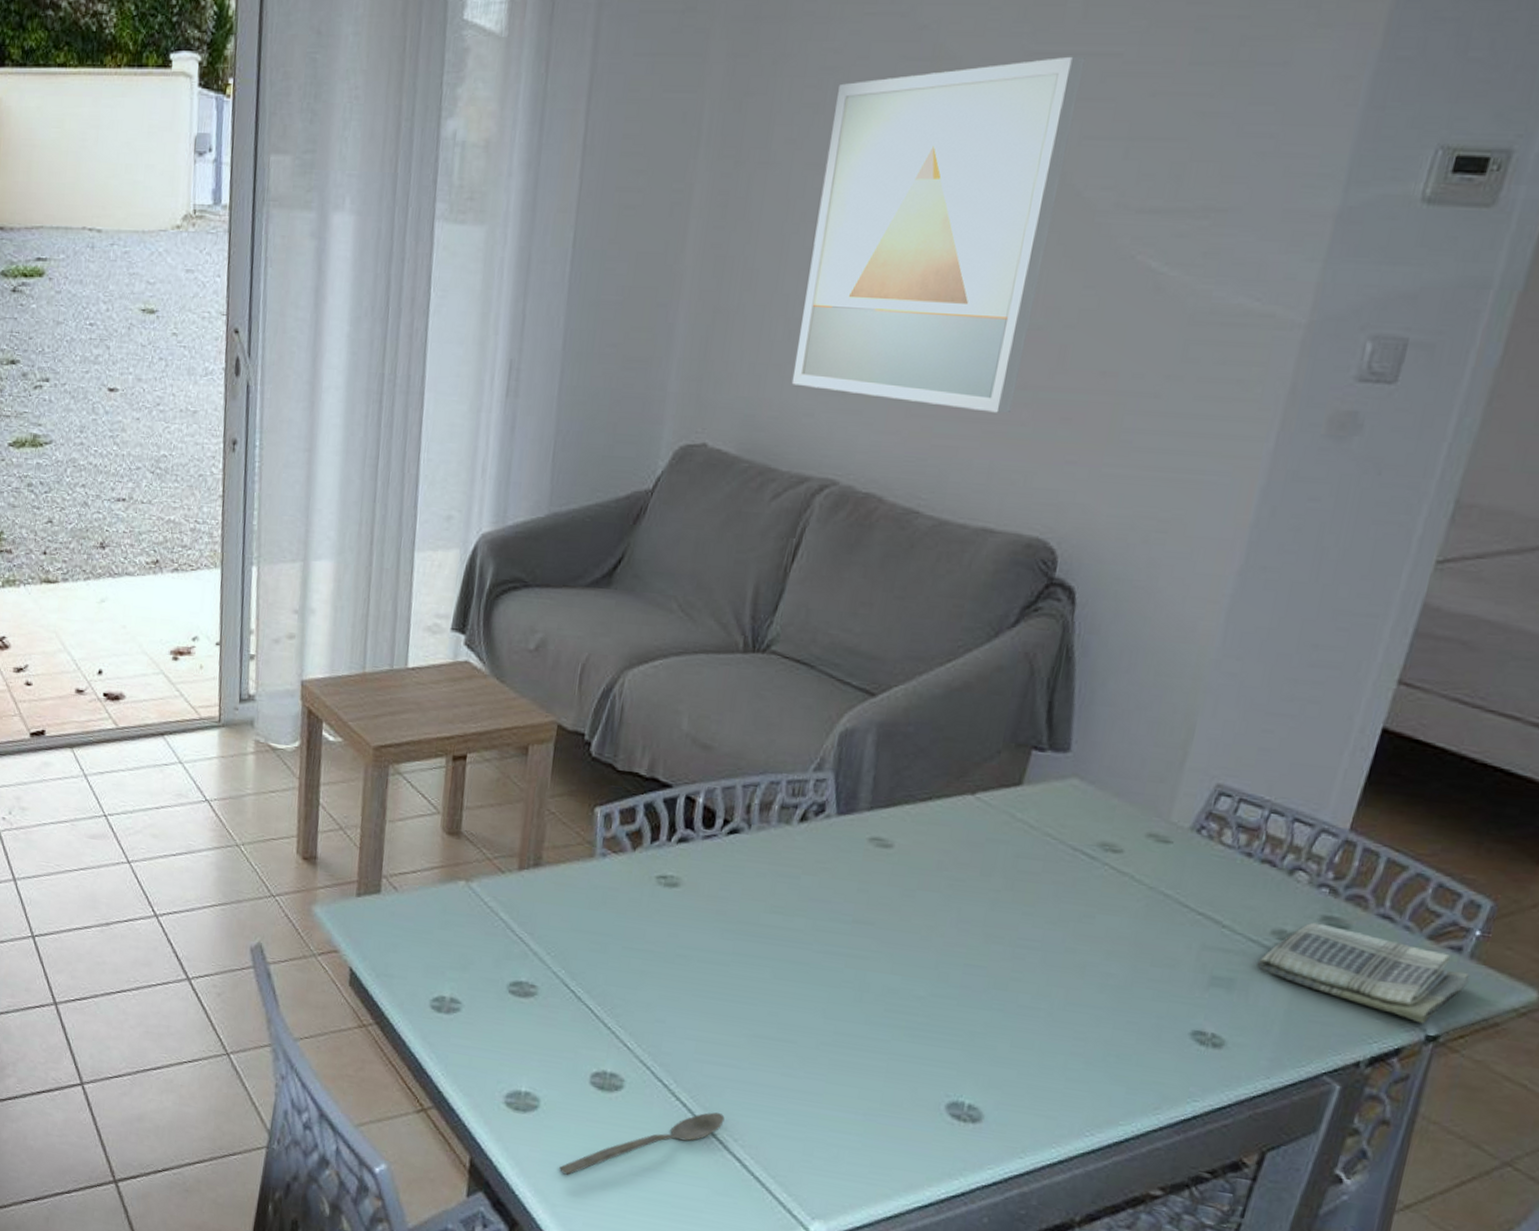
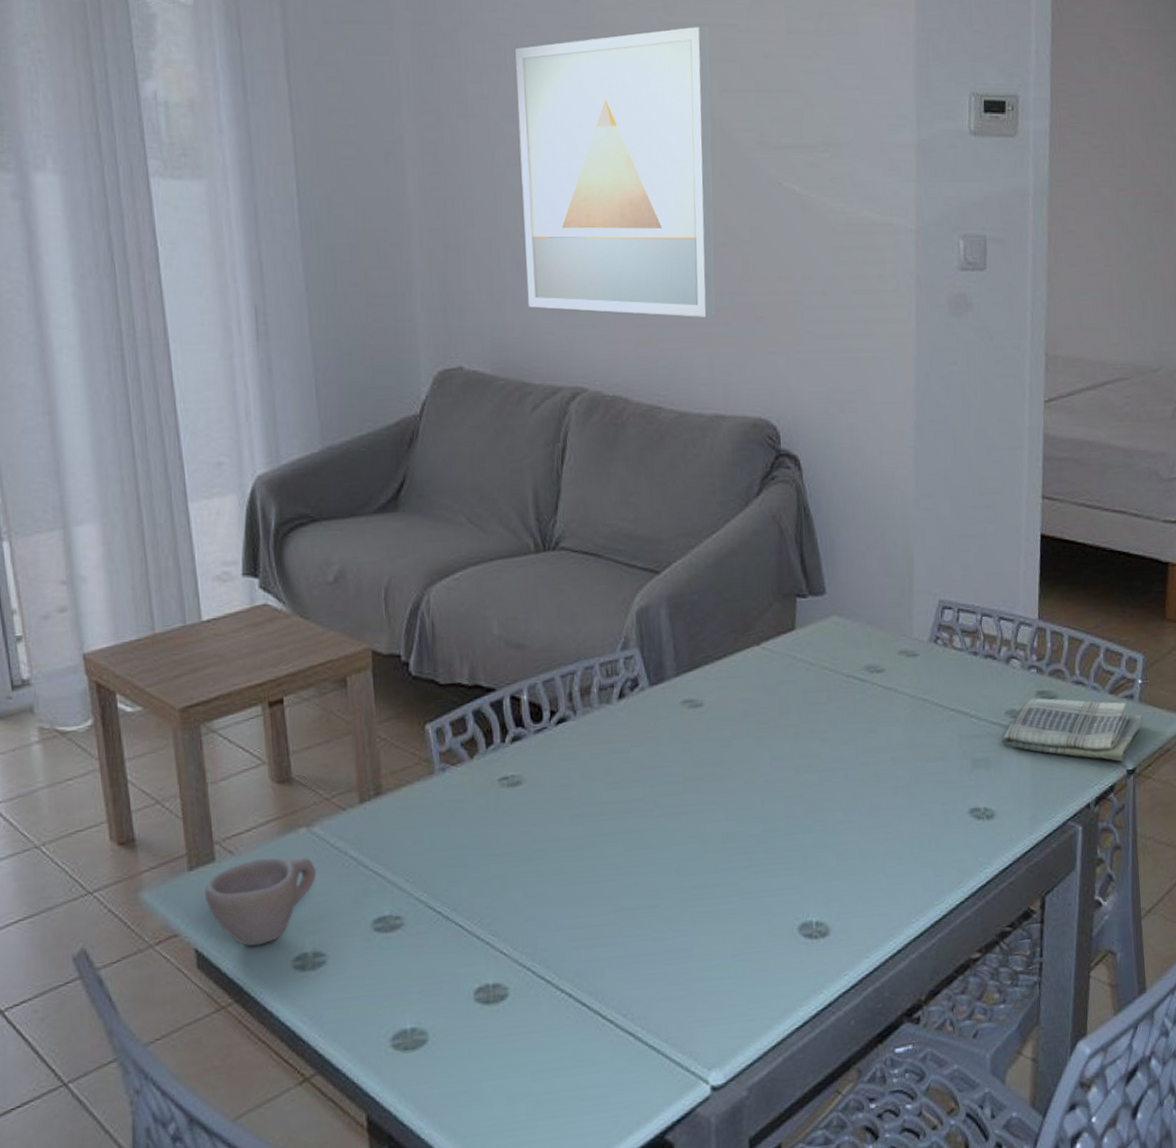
cup: none [366,899,467,979] -> present [204,857,316,947]
spoon: present [559,1112,725,1175] -> none [461,994,610,1102]

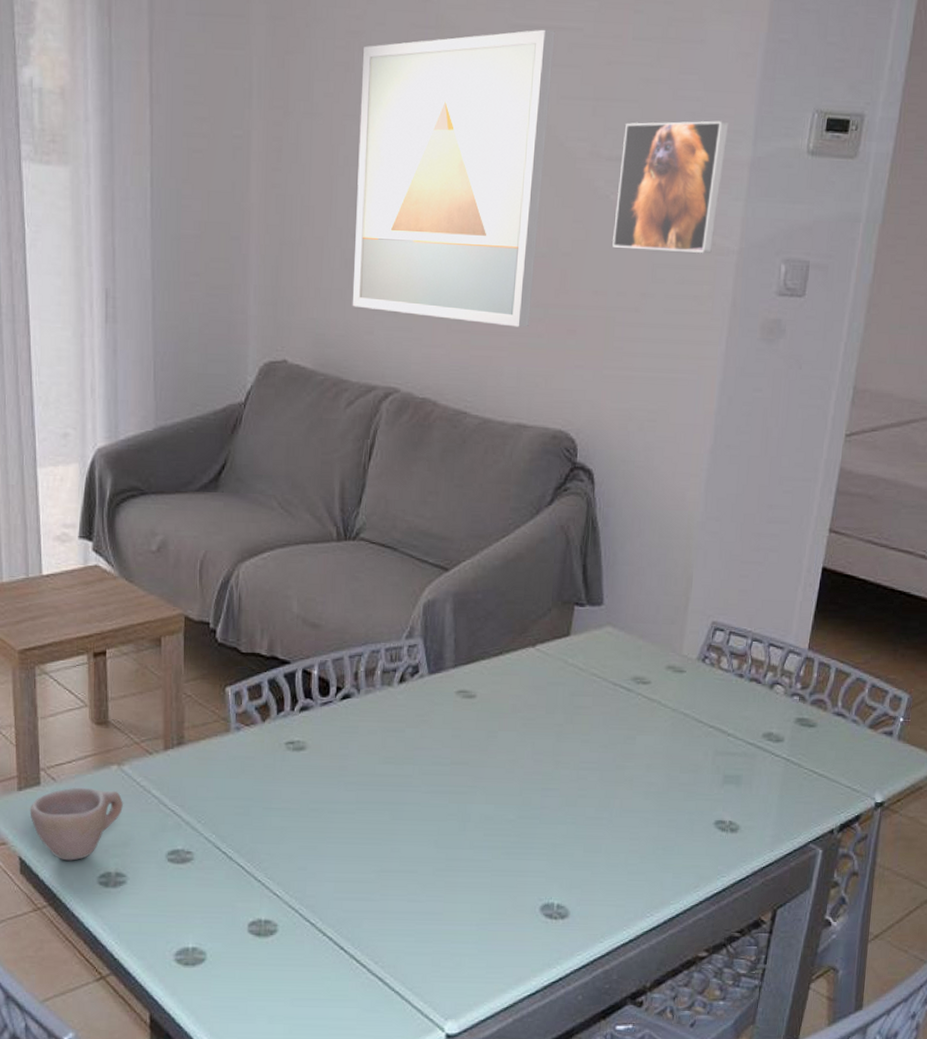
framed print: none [789,107,891,234] -> present [612,120,729,253]
dish towel: present [1002,698,1144,762] -> none [755,724,900,794]

